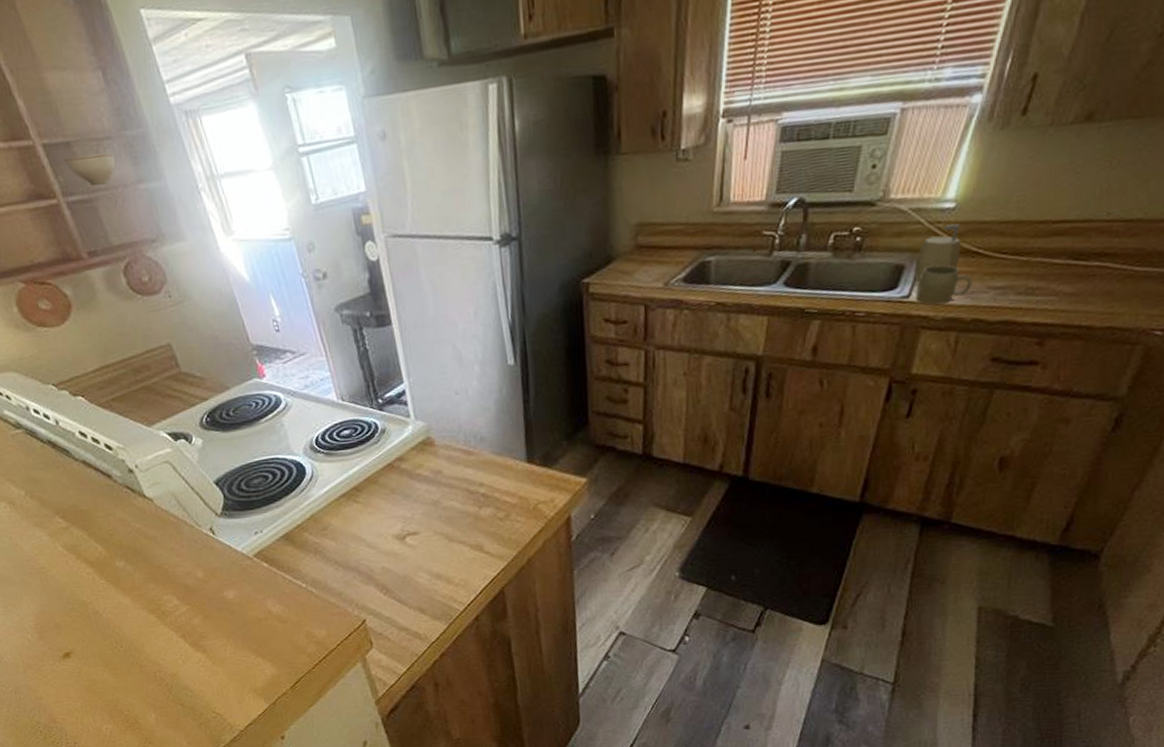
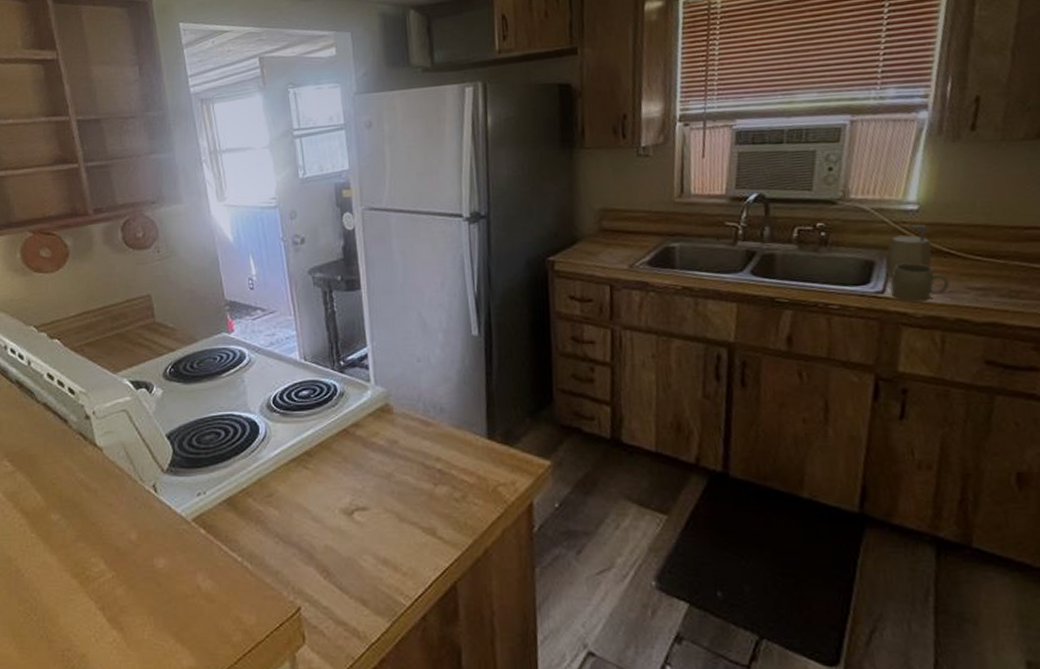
bowl: present [63,152,117,187] -> none [91,128,135,155]

